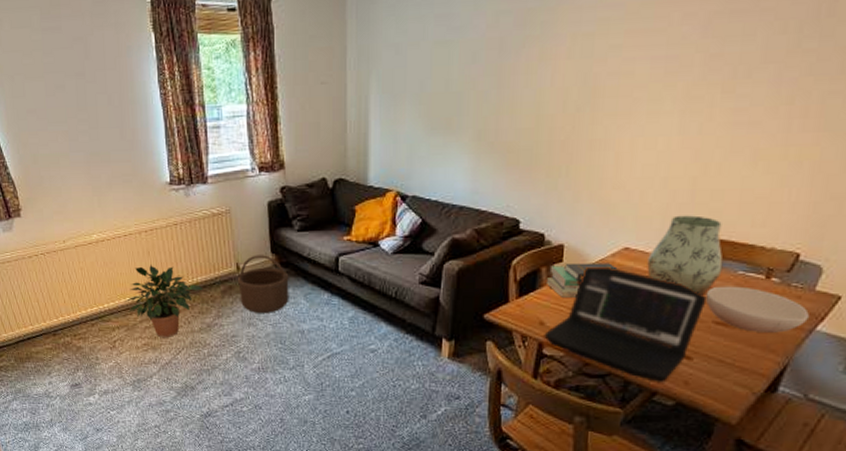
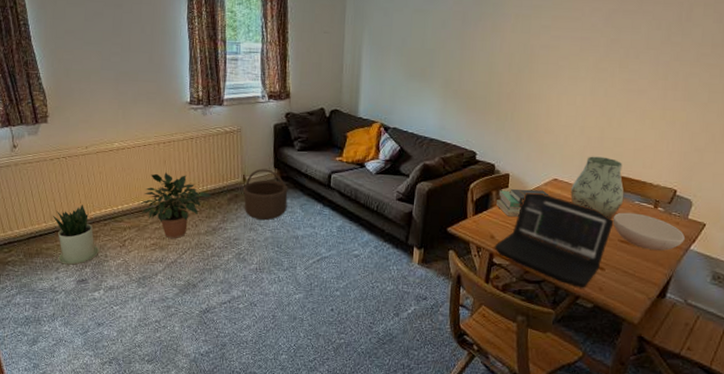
planter: none [39,304,90,369] -> present [53,205,100,265]

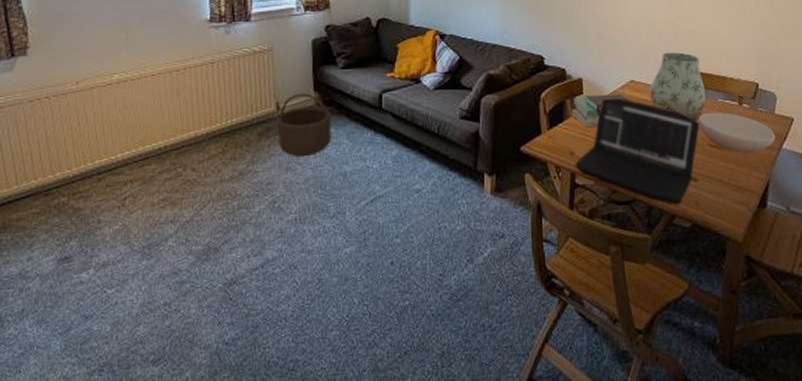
planter: present [53,205,100,265] -> none [28,156,91,239]
potted plant: present [138,173,212,239] -> none [143,107,238,191]

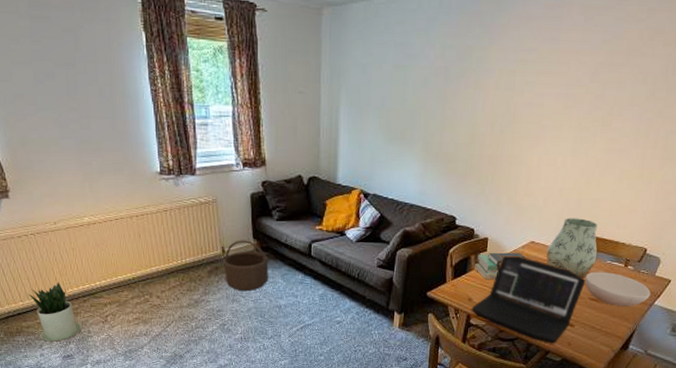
planter: none [28,156,91,239] -> present [29,282,82,342]

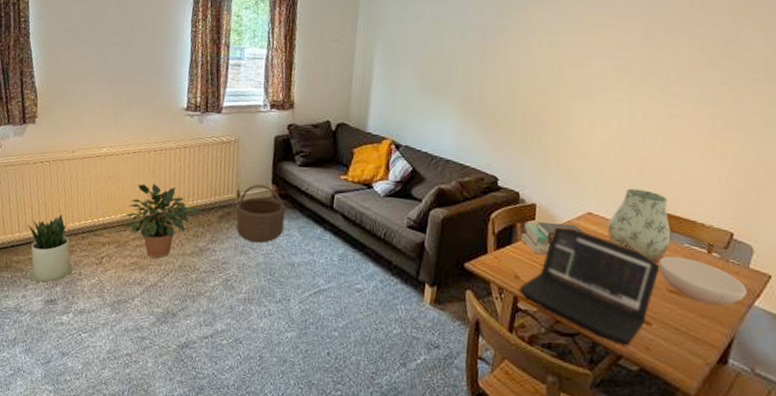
potted plant: none [116,247,192,313] -> present [120,183,202,259]

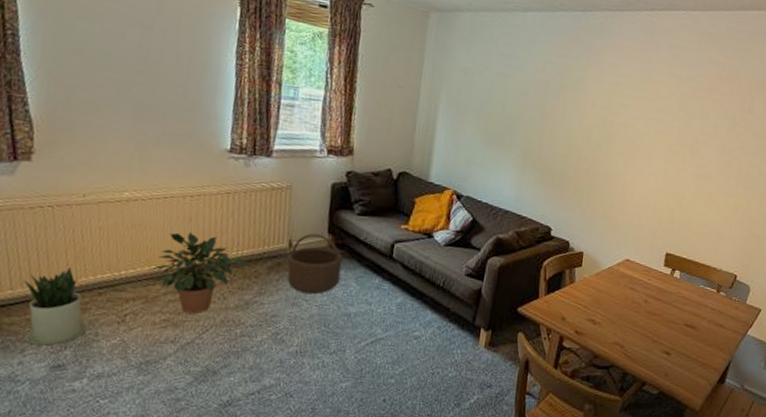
laptop: present [519,227,660,345] -> none [564,273,680,373]
books: present [520,221,583,255] -> none [568,268,621,298]
vase: present [607,188,671,263] -> none [641,238,691,302]
bowl: present [659,256,746,306] -> none [679,295,743,335]

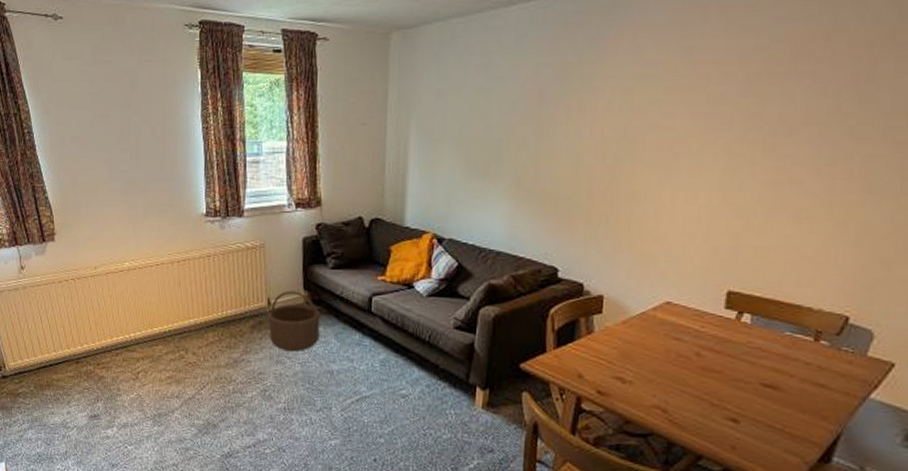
planter: present [24,267,89,346] -> none [63,332,112,399]
potted plant: present [148,232,248,315] -> none [151,296,233,372]

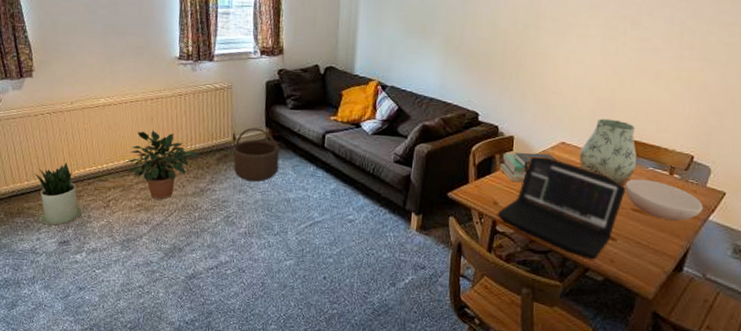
planter: none [63,332,112,399] -> present [36,163,83,226]
potted plant: none [151,296,233,372] -> present [123,130,200,200]
laptop: none [582,319,753,445] -> present [497,156,626,259]
books: none [584,314,659,351] -> present [499,152,557,182]
vase: none [689,271,769,355] -> present [579,118,637,186]
bowl: none [751,346,861,399] -> present [625,179,703,221]

